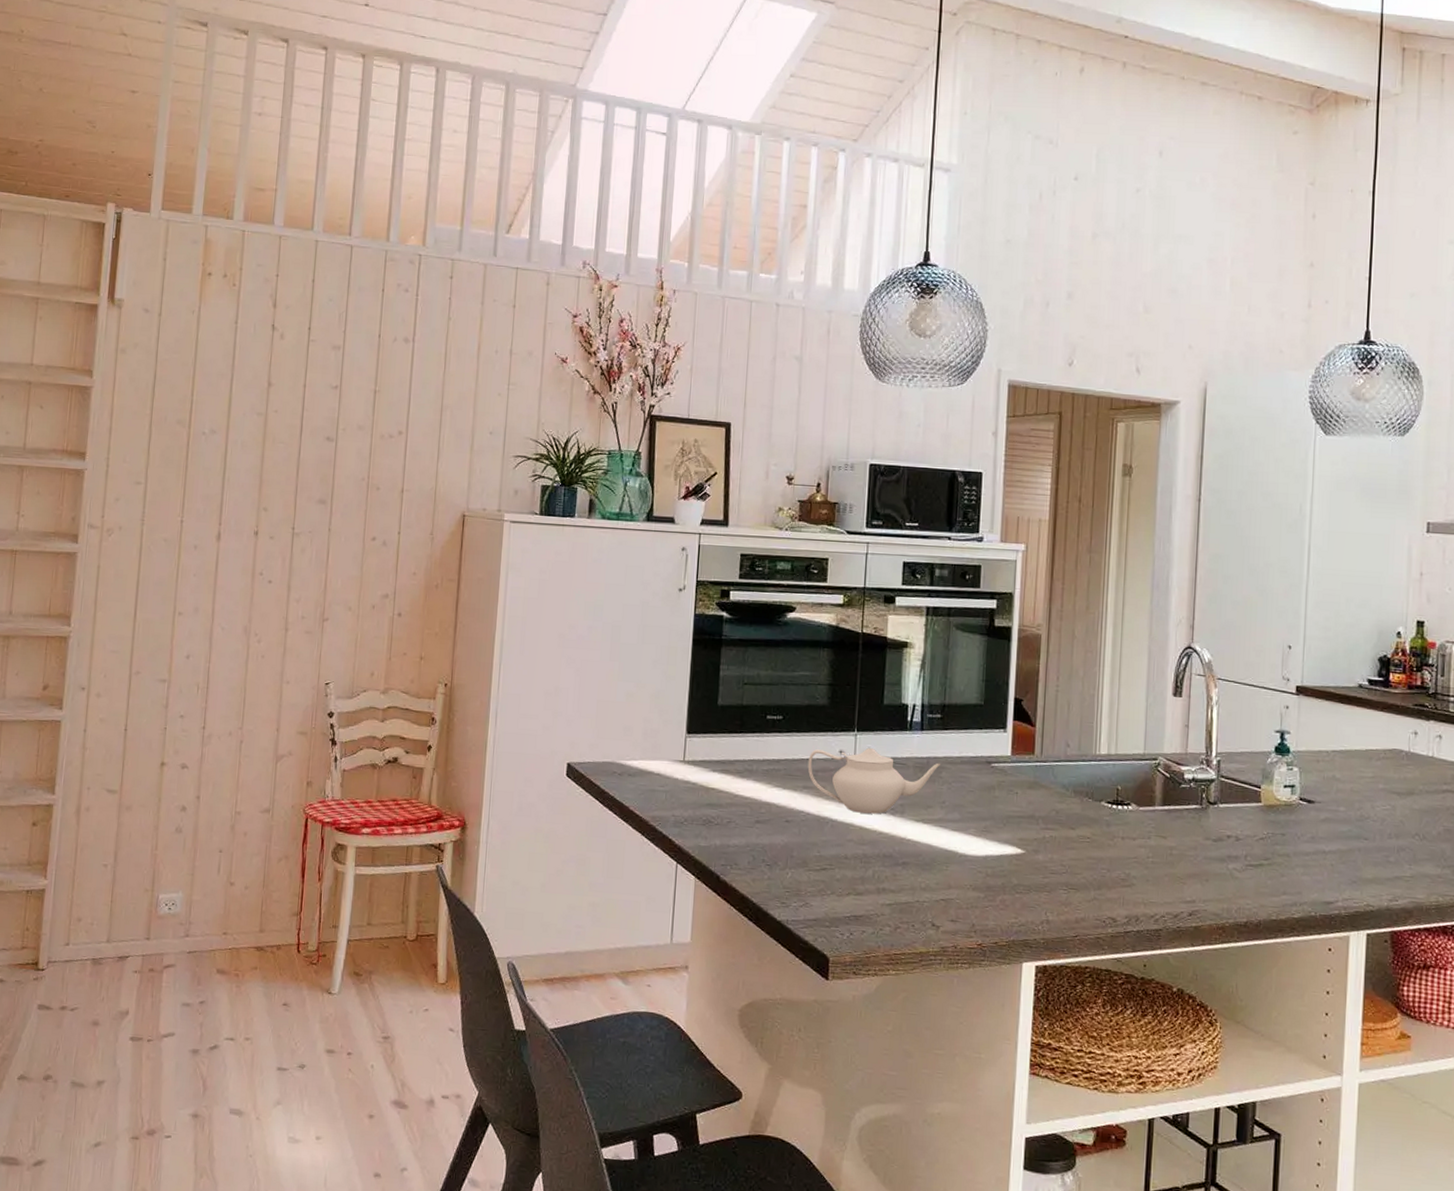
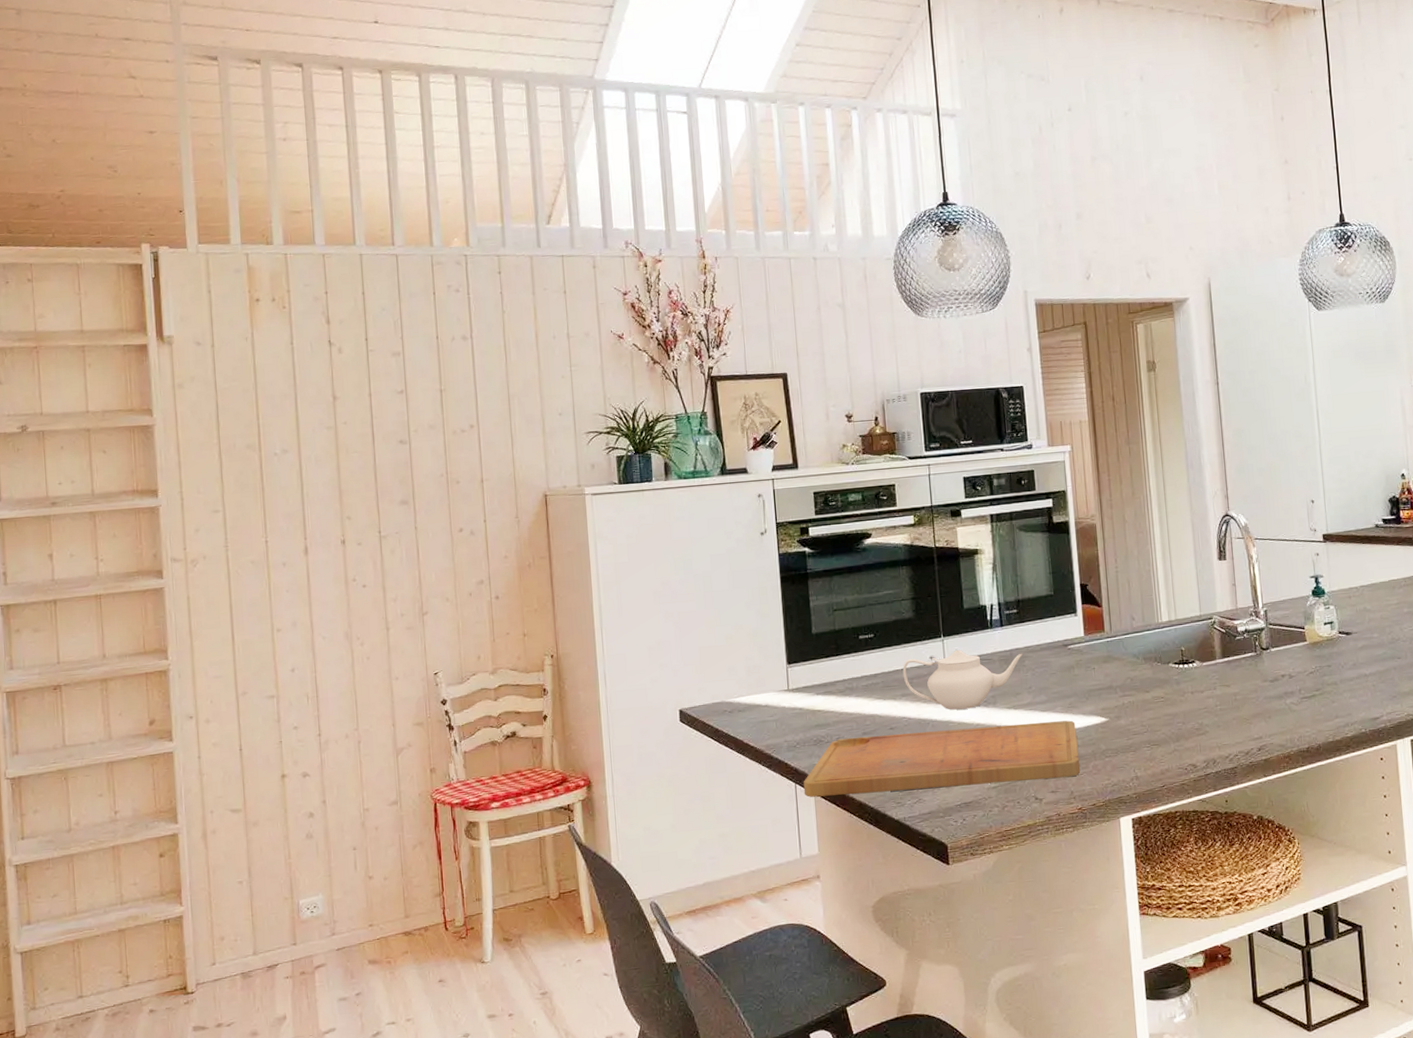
cutting board: none [684,822,988,908] -> present [803,720,1080,798]

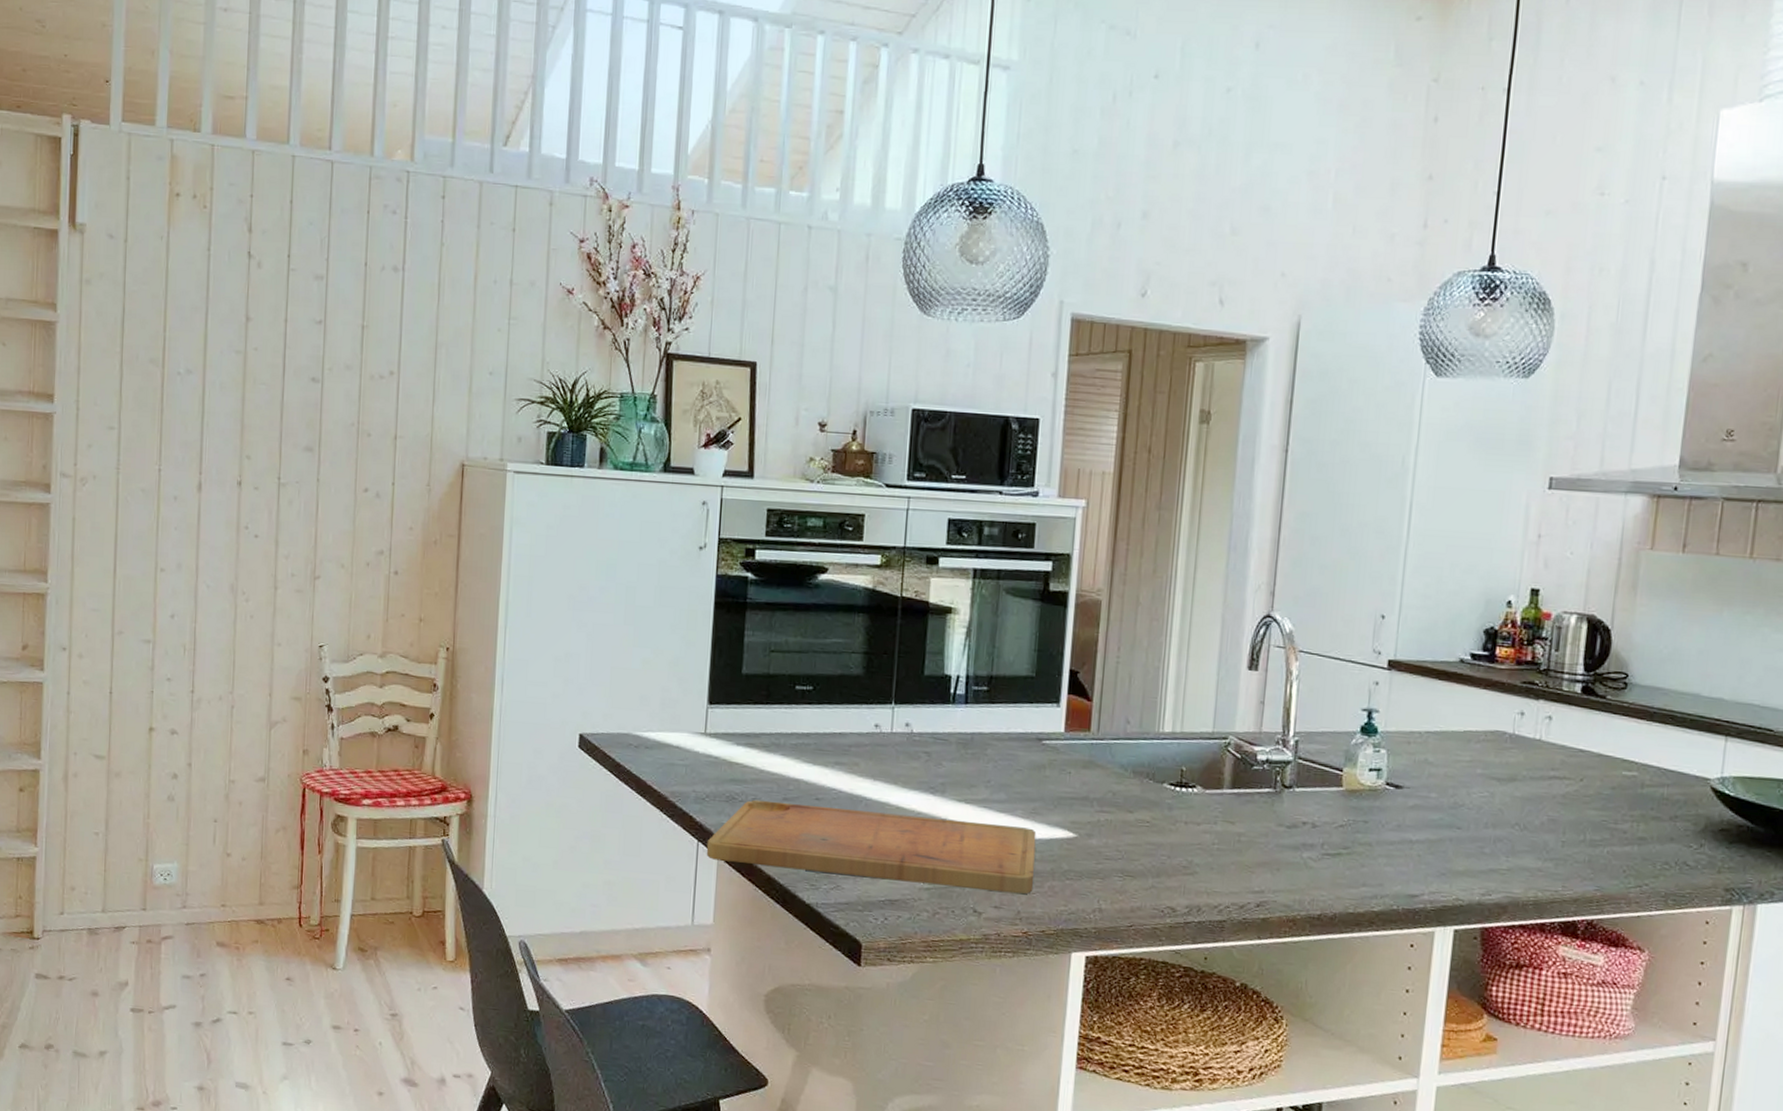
teapot: present [902,649,1024,710] -> none [840,721,987,793]

